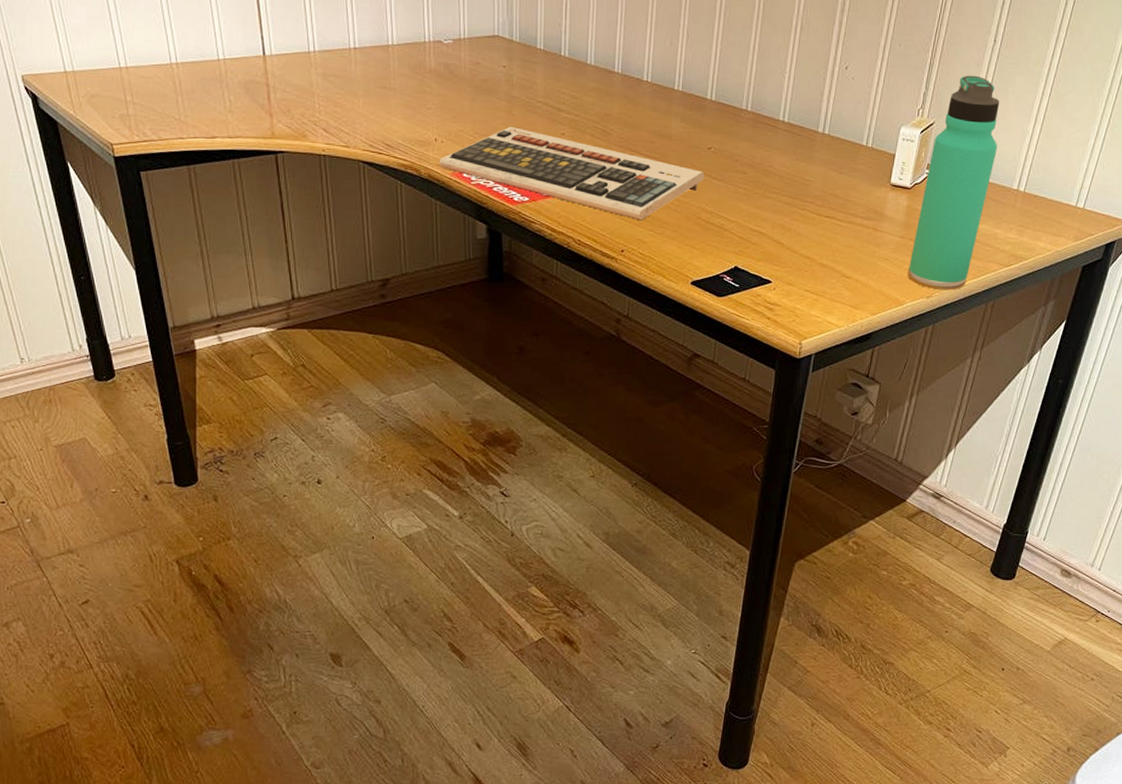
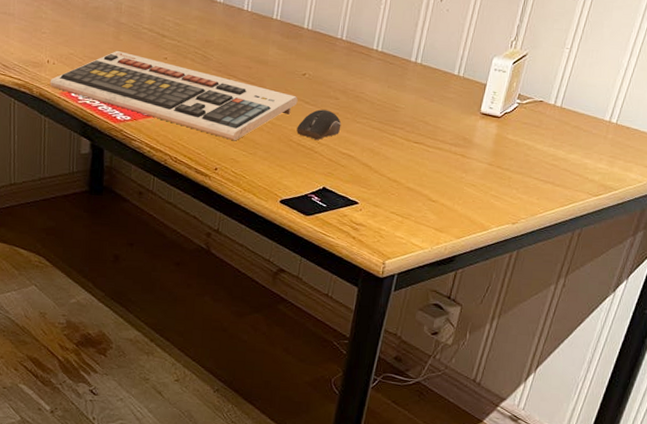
computer mouse: none [705,185,751,217] -> present [296,109,341,140]
thermos bottle: present [907,75,1000,290] -> none [493,8,595,218]

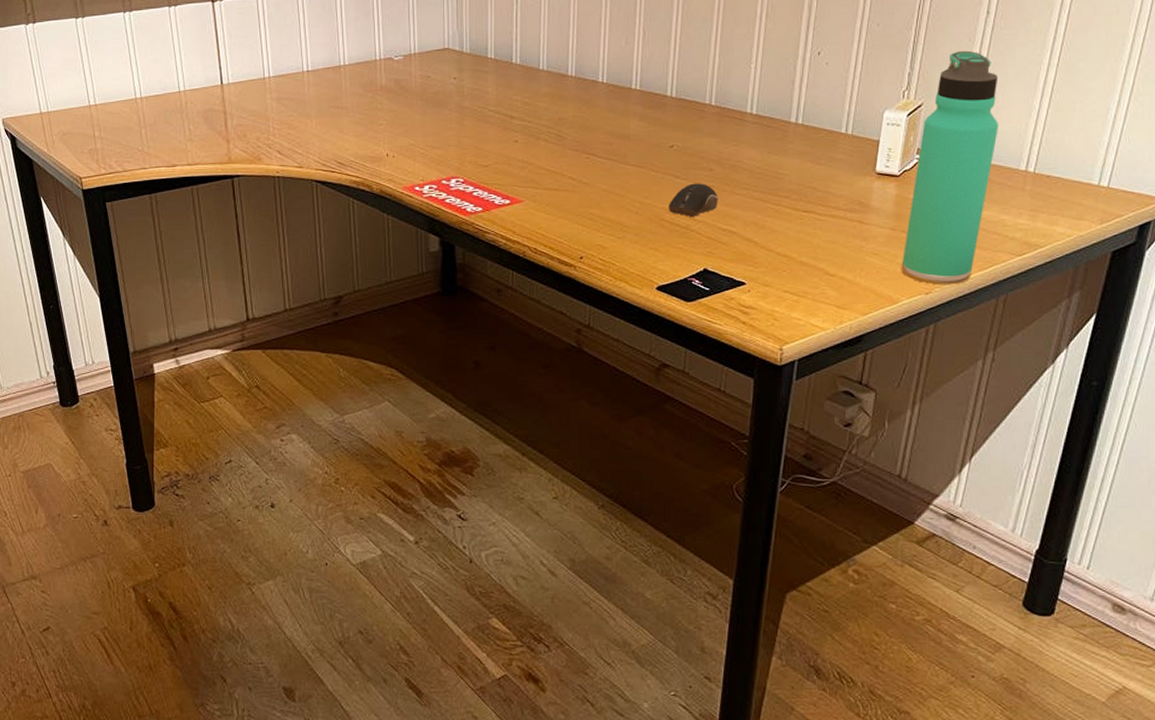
computer keyboard: present [49,51,298,141] -> none [390,138,667,226]
thermos bottle: none [493,8,595,218] -> present [901,50,999,285]

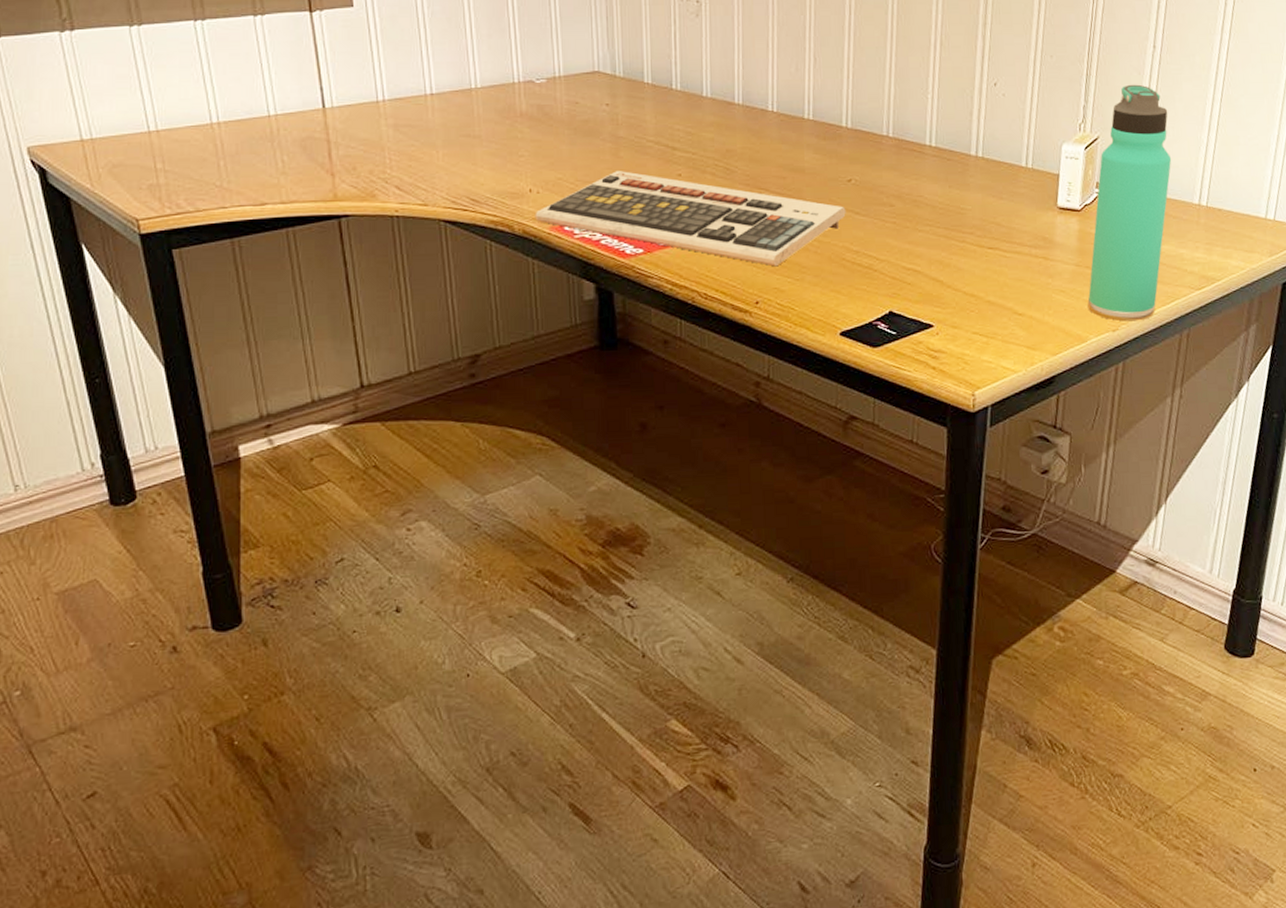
computer keyboard: none [390,138,667,226] -> present [535,171,846,267]
computer mouse: present [669,183,718,217] -> none [849,219,901,256]

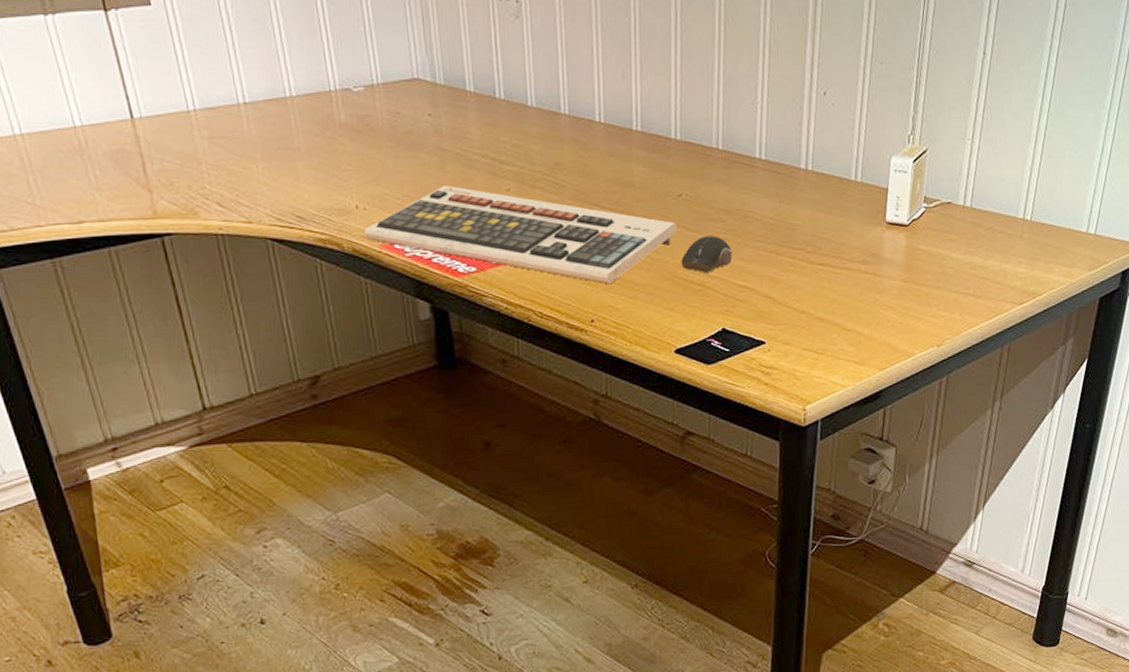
computer mouse: none [849,219,901,256] -> present [681,236,733,273]
thermos bottle: present [1087,84,1172,322] -> none [914,93,999,337]

